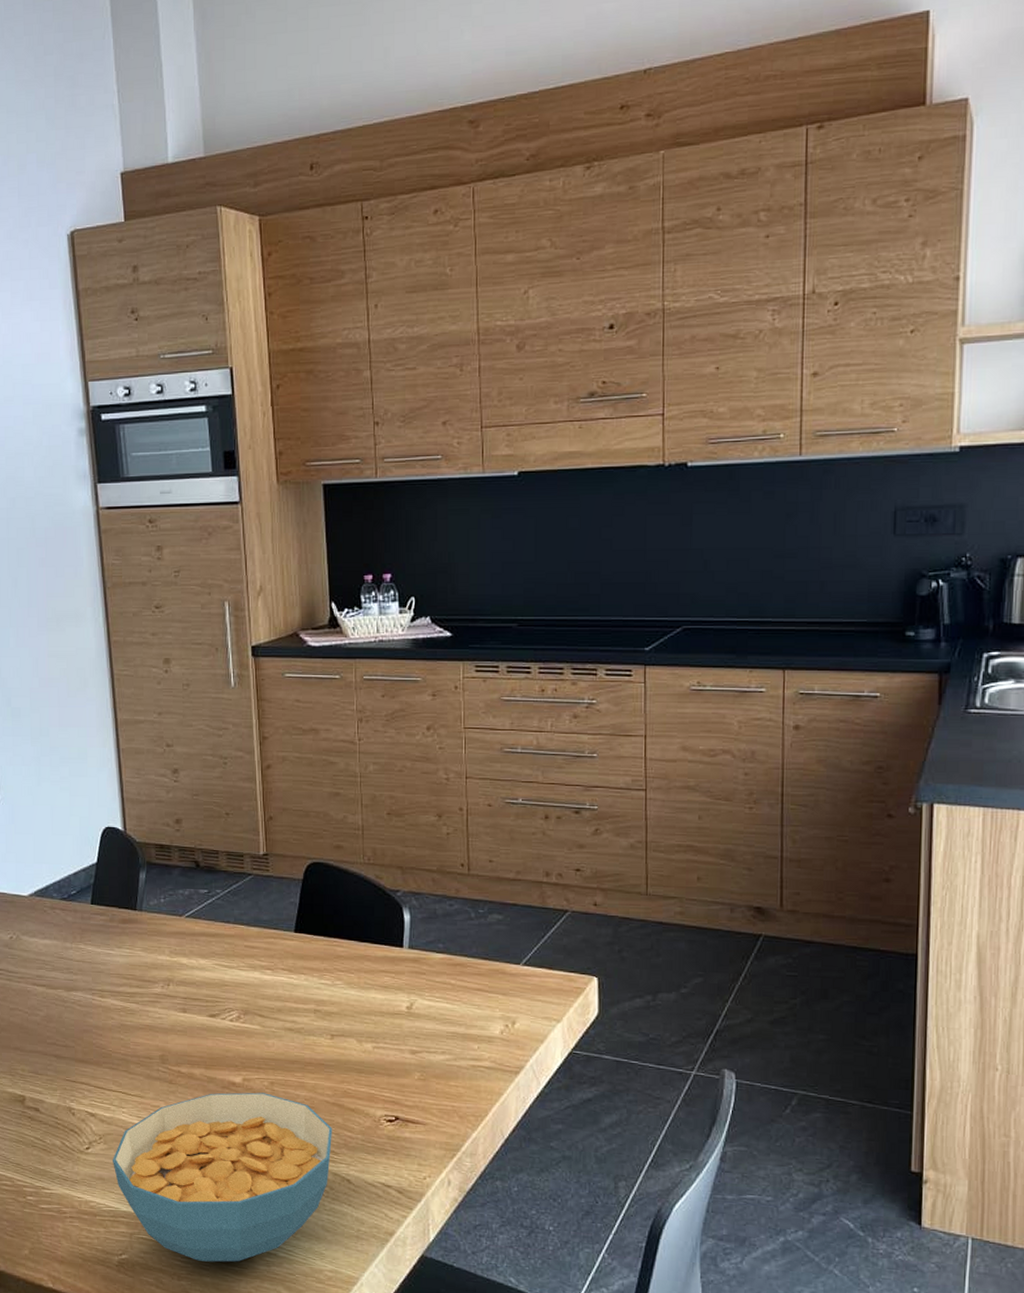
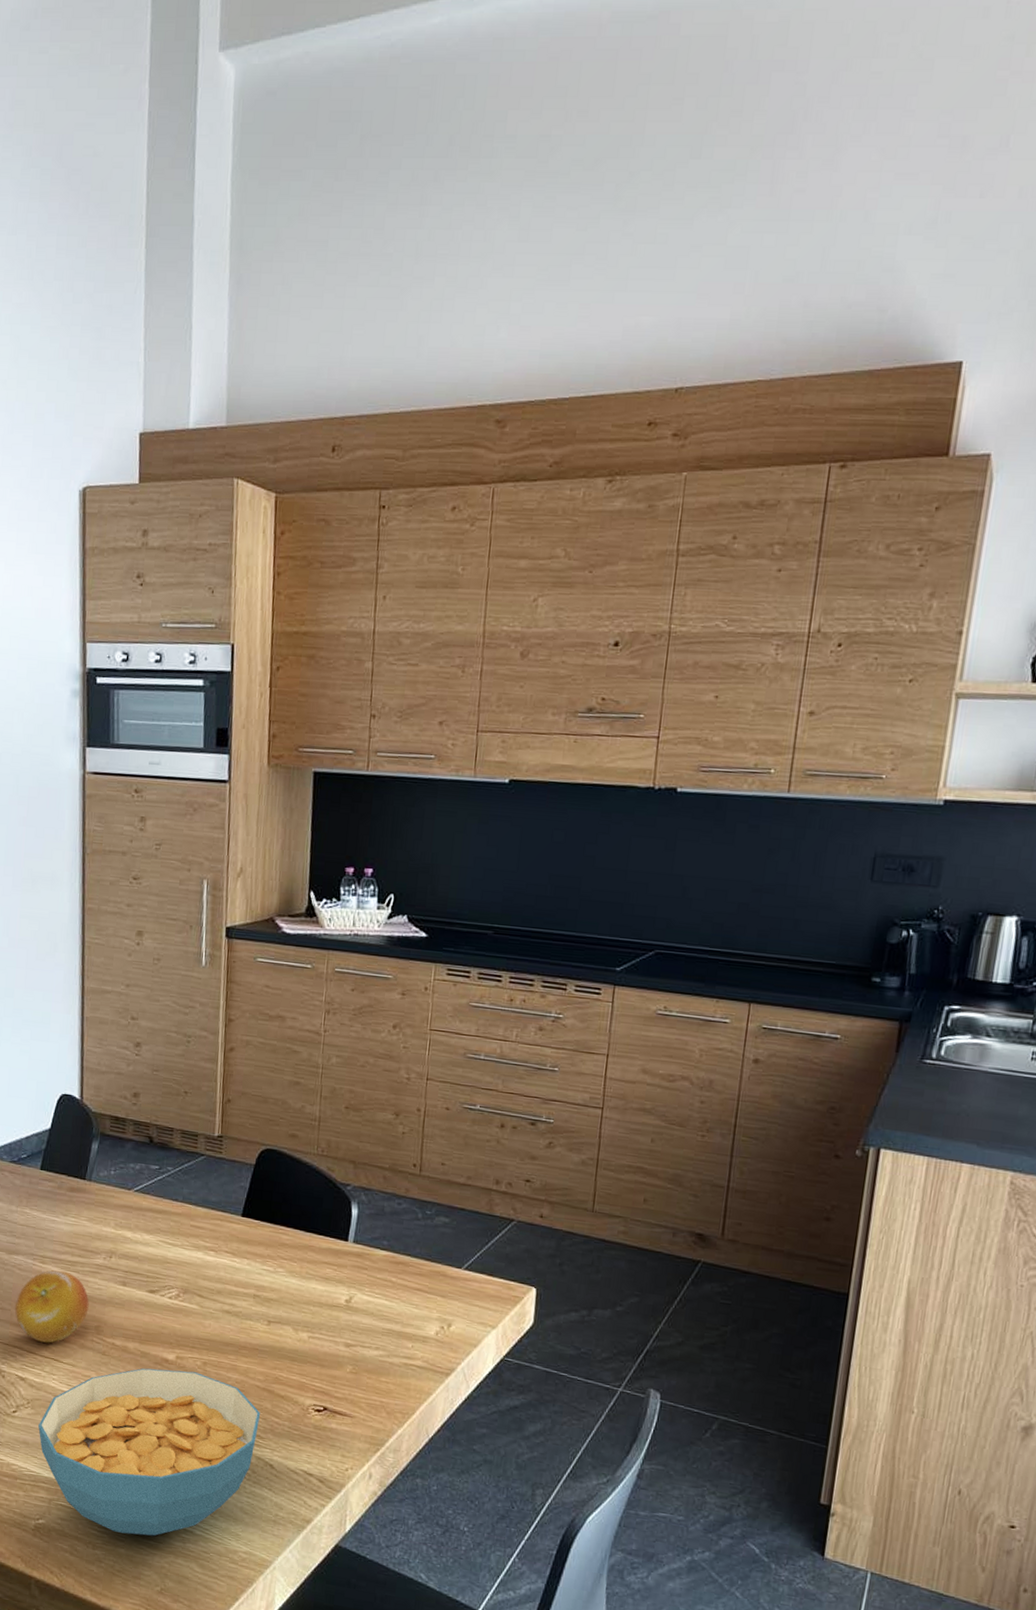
fruit: none [78,1003,152,1077] -> present [14,1270,89,1343]

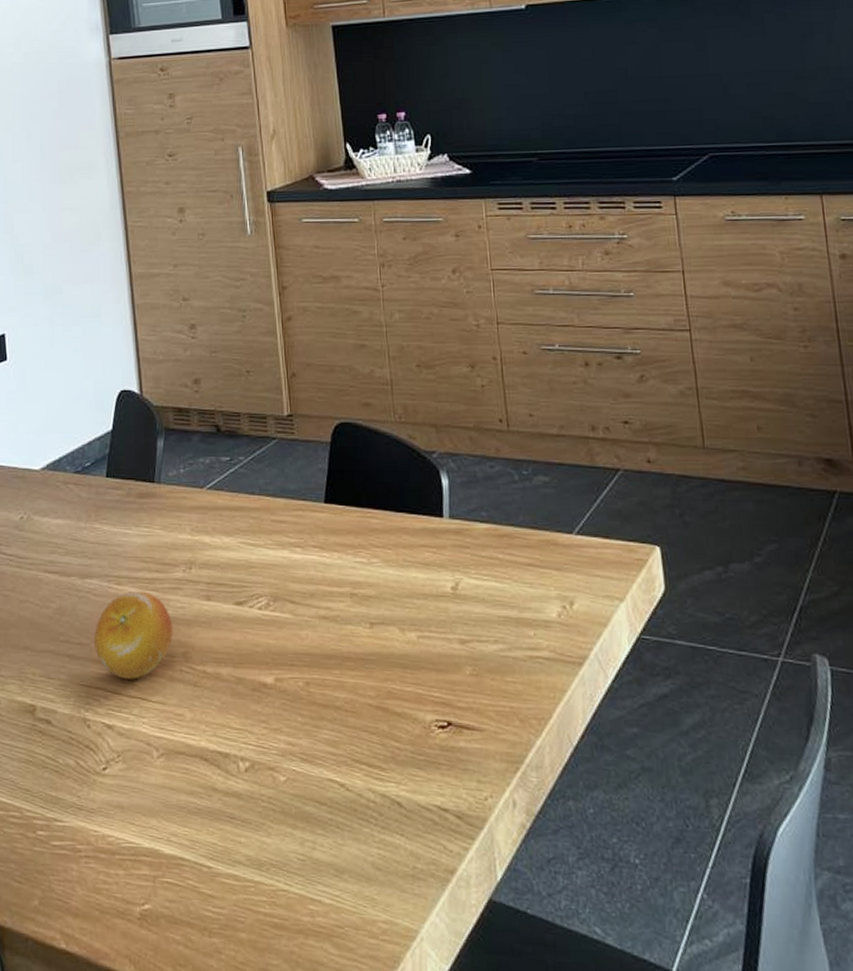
cereal bowl: present [38,1368,261,1536] -> none [133,695,379,913]

